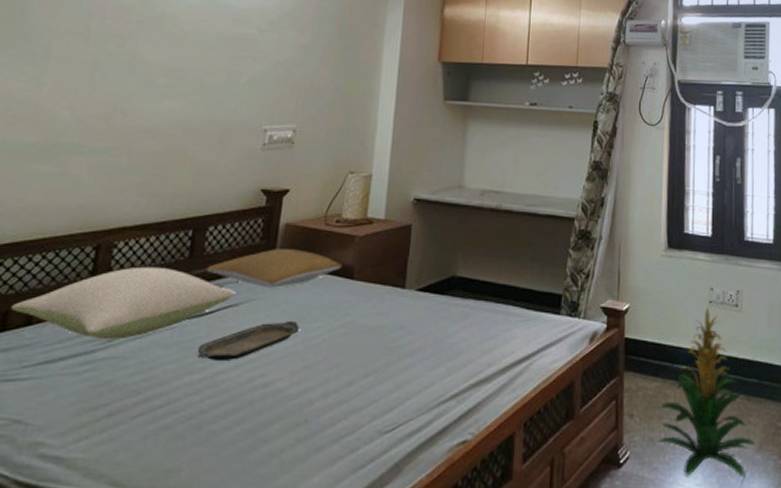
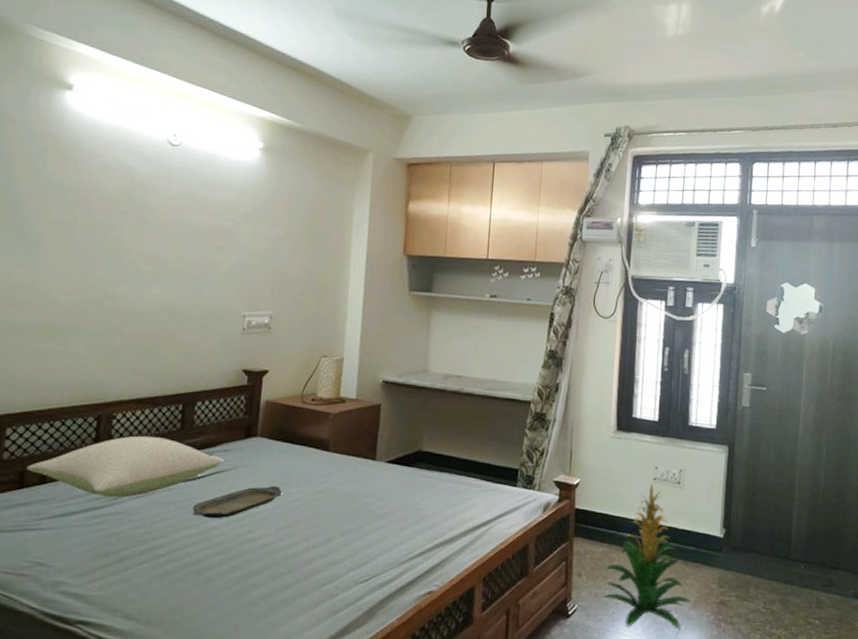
pillow: present [206,249,343,288] -> none [196,423,319,457]

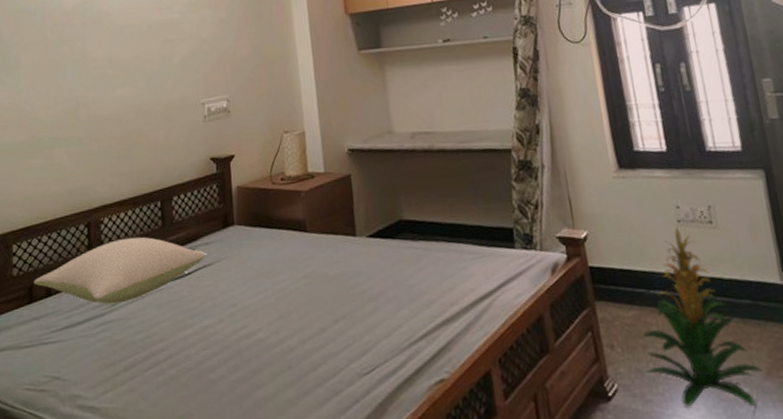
serving tray: present [192,486,282,518] -> none [185,276,268,316]

